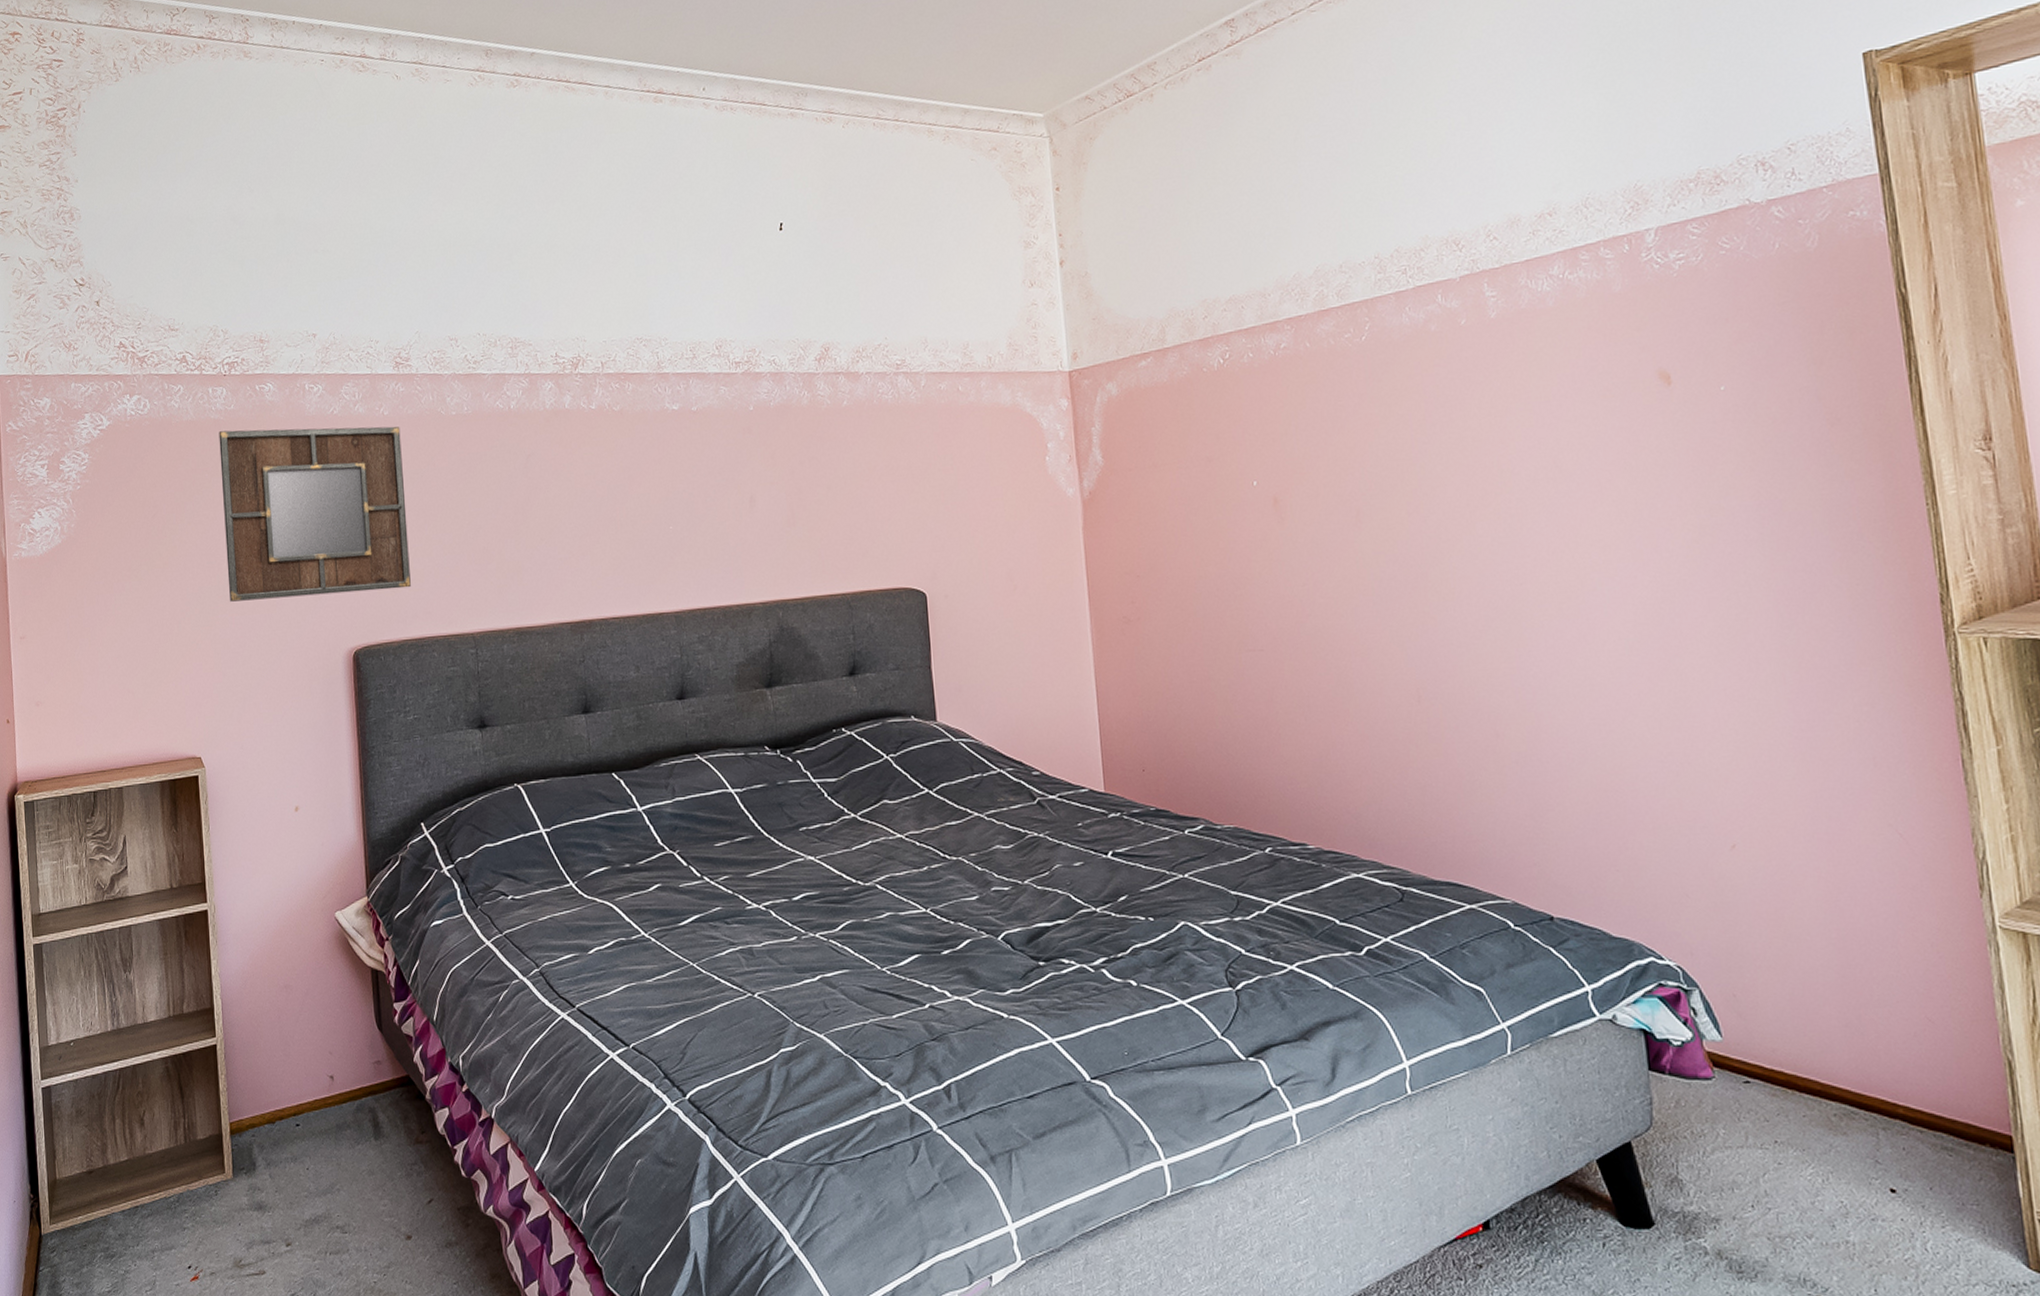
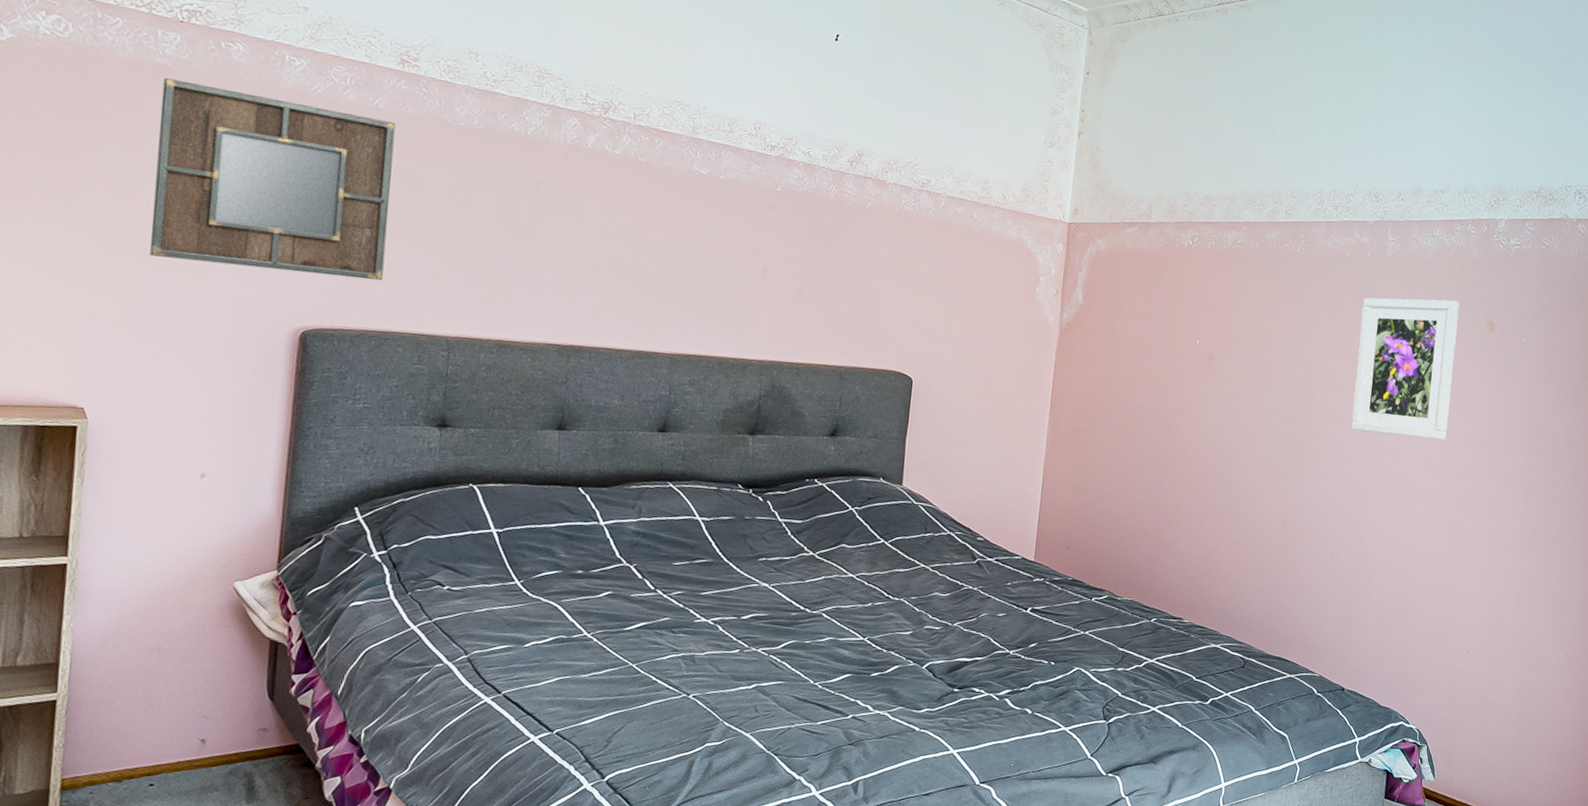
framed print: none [1467,355,1631,560] -> present [1351,298,1459,441]

